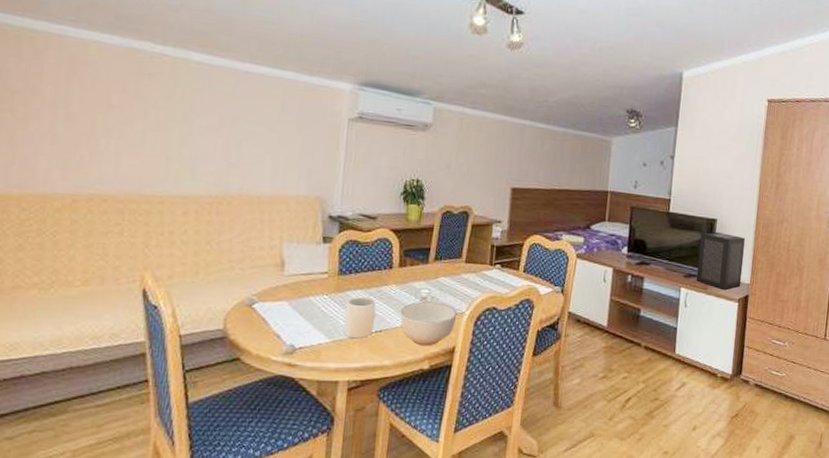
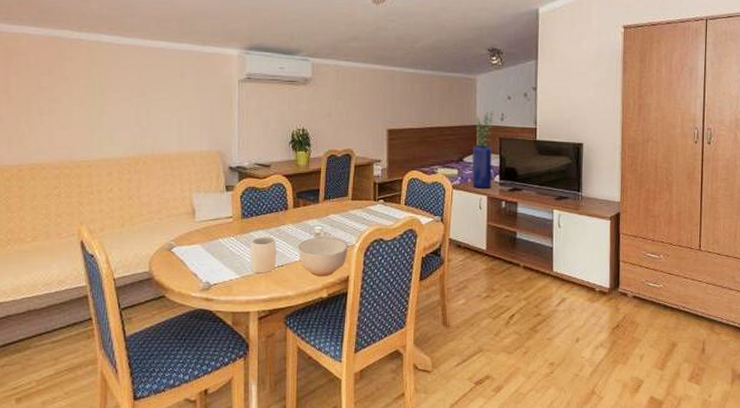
vase: none [598,176,628,260] -> present [472,110,494,188]
speaker: present [696,232,745,291] -> none [567,156,612,210]

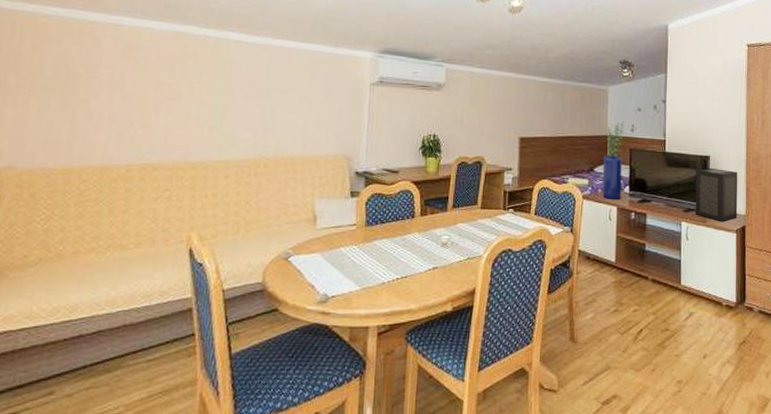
mug: present [250,237,277,274] -> none [372,246,401,285]
bowl: present [297,237,348,277] -> none [423,247,476,289]
speaker: none [567,156,612,210] -> present [695,168,738,222]

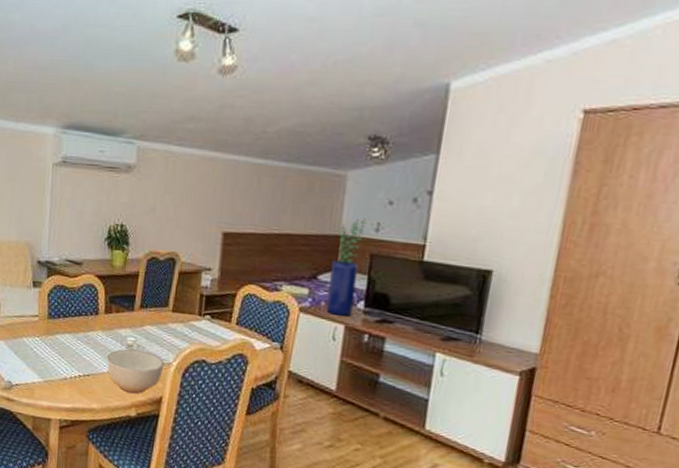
bowl: none [423,247,476,289] -> present [106,349,165,394]
speaker: present [695,168,738,222] -> none [458,286,535,360]

